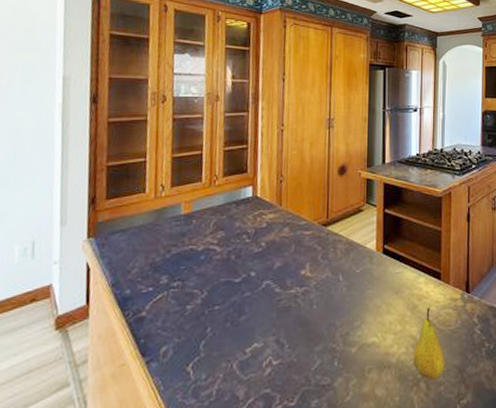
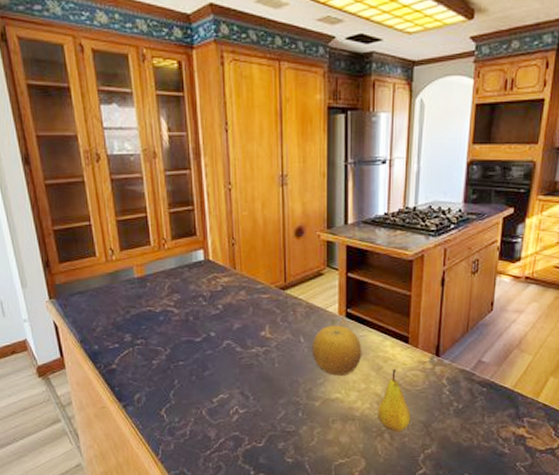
fruit: none [350,262,398,317] -> present [311,325,362,376]

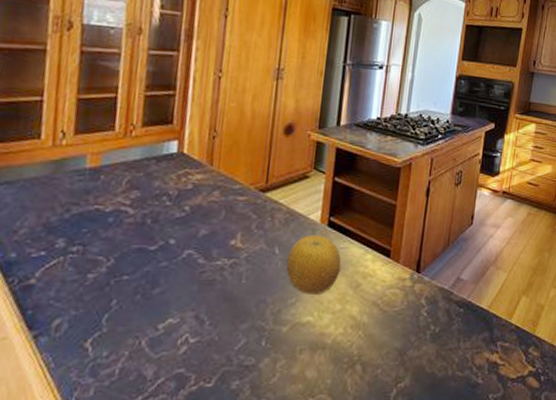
fruit: present [377,368,411,432] -> none [350,286,386,363]

